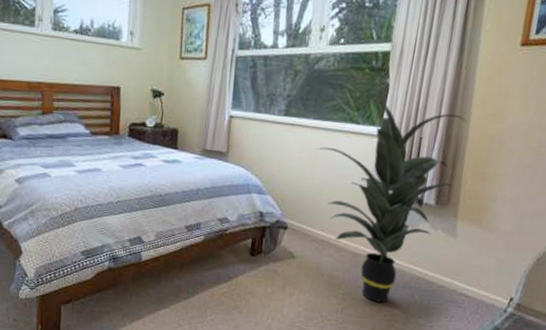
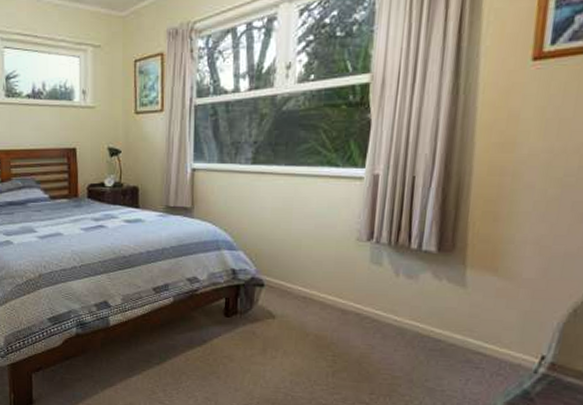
indoor plant: present [316,99,467,303] -> none [291,138,470,365]

